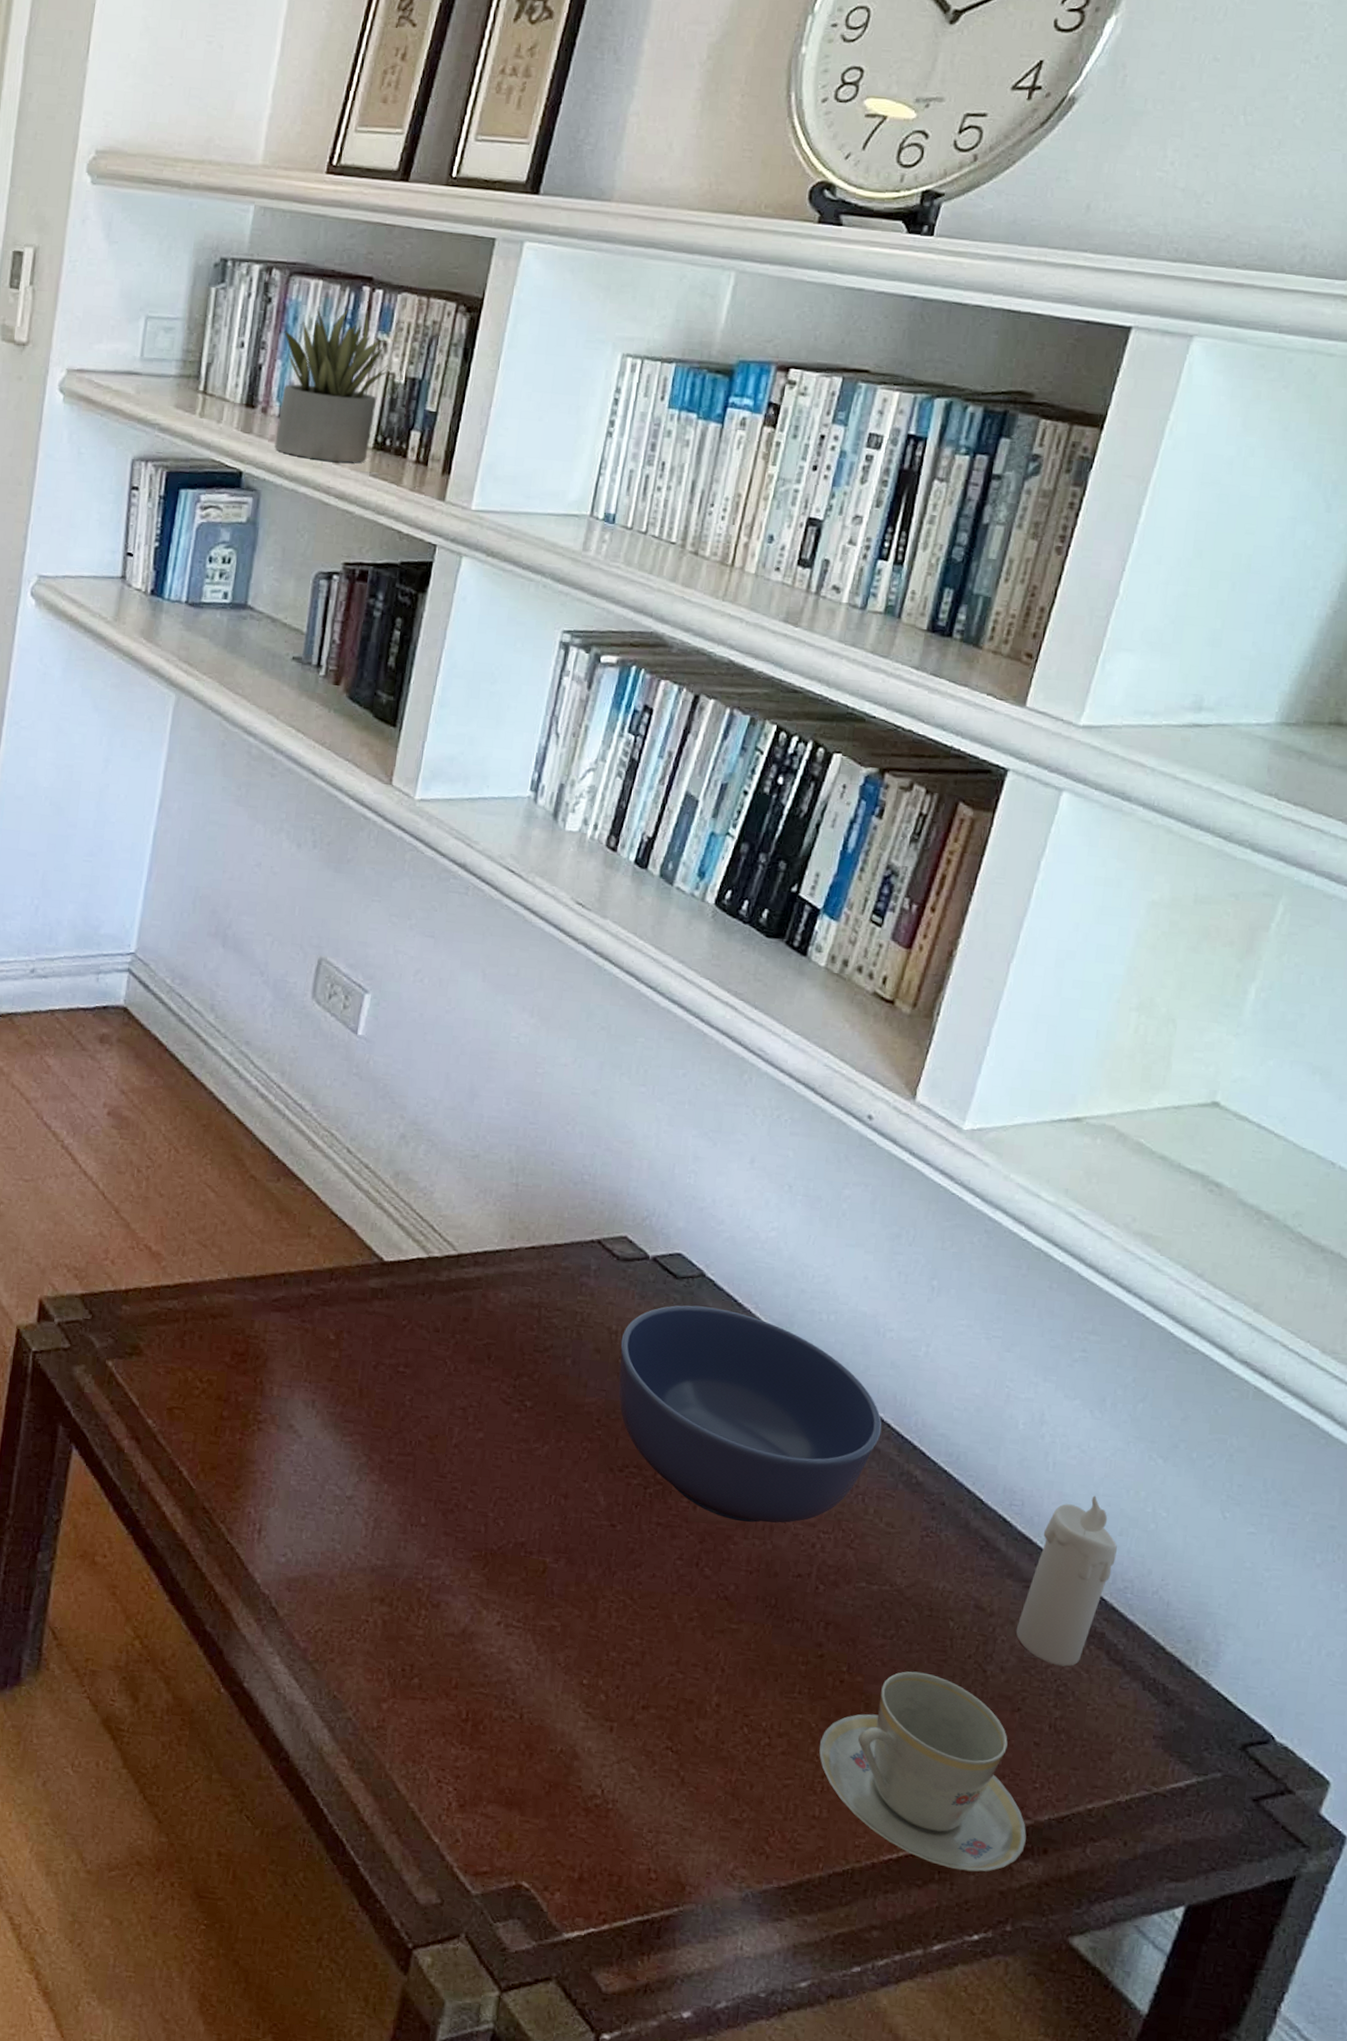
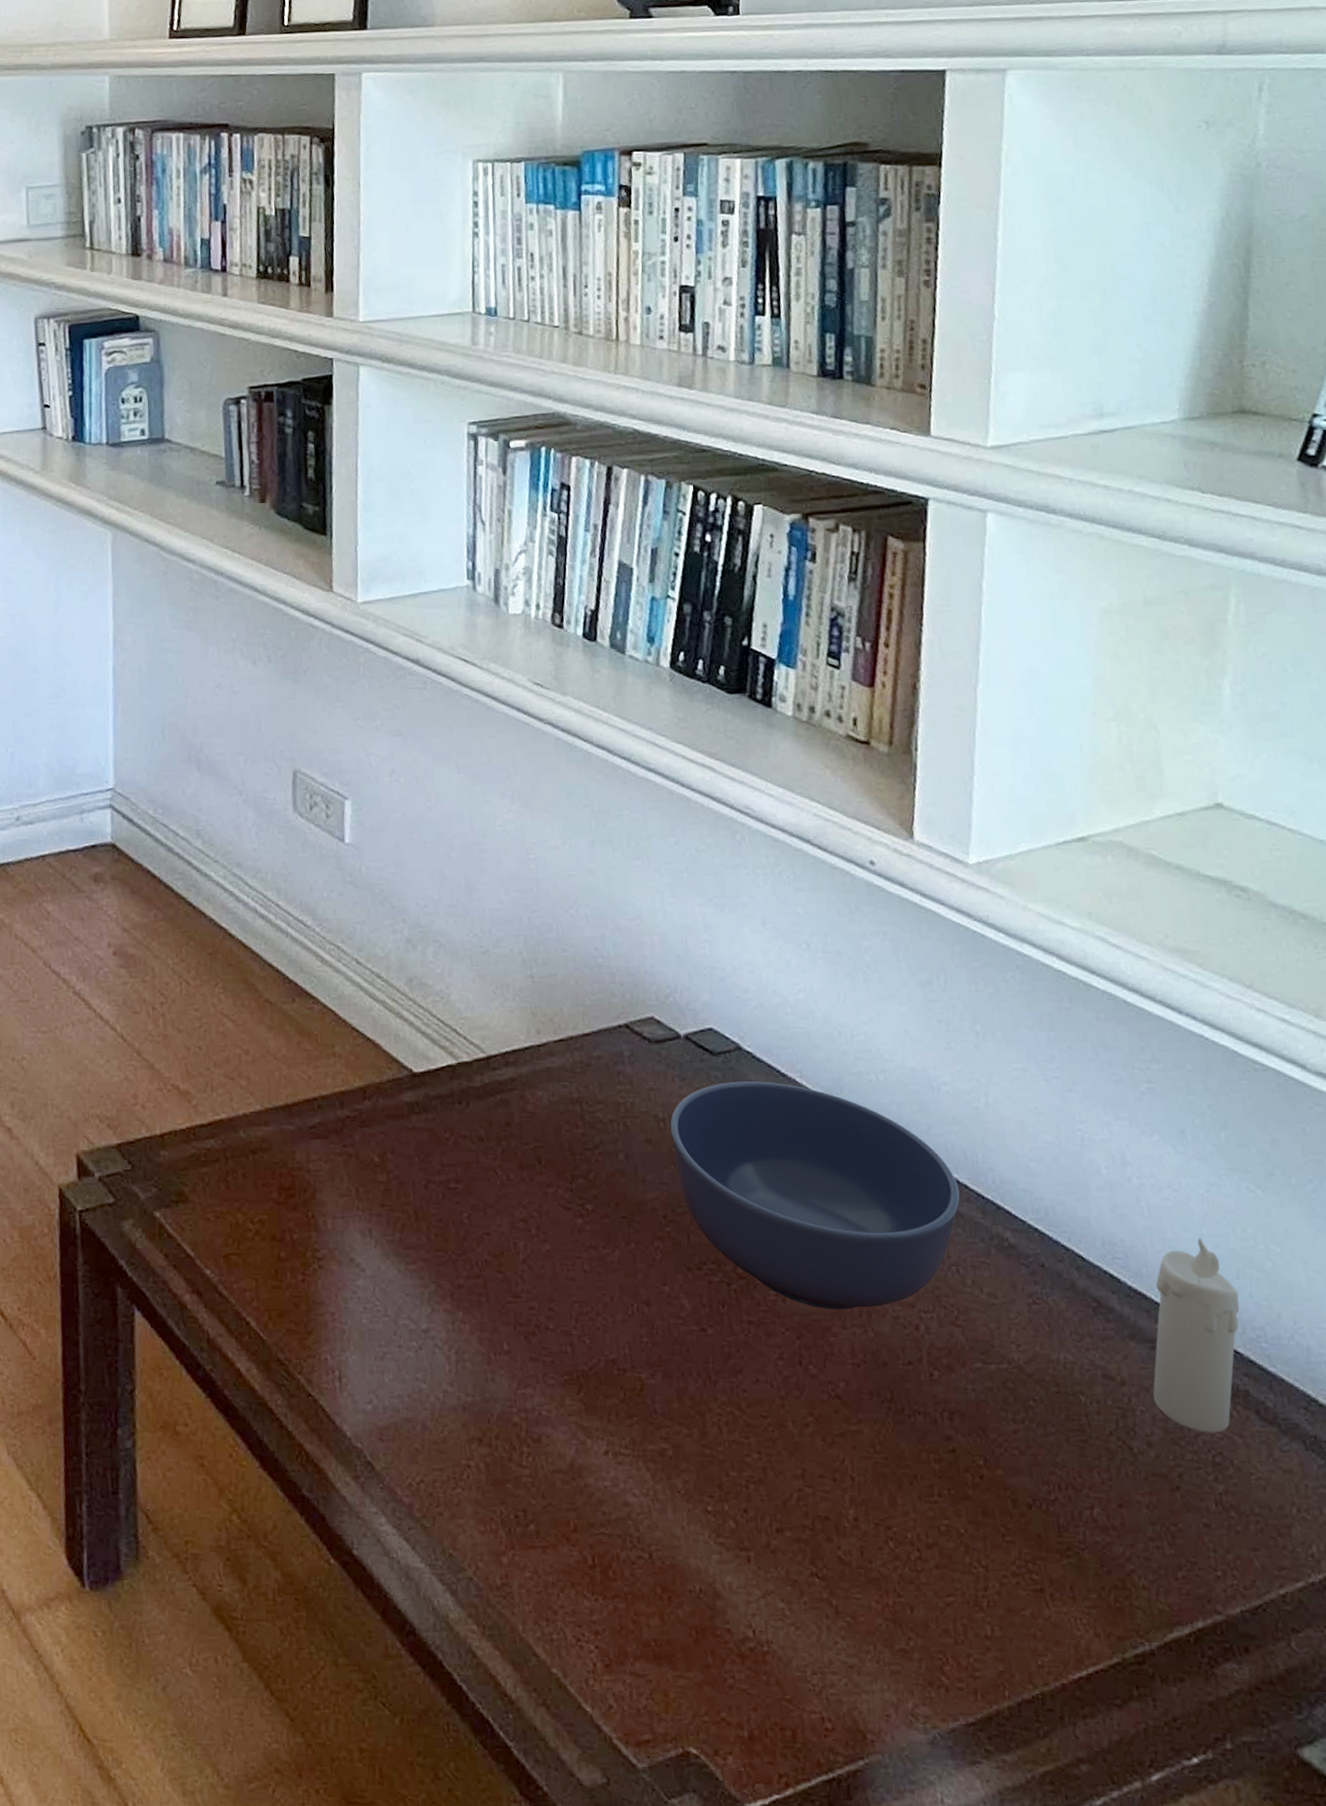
succulent plant: present [274,307,388,463] -> none [155,155,258,296]
teacup: present [819,1671,1027,1872] -> none [974,1457,1223,1683]

